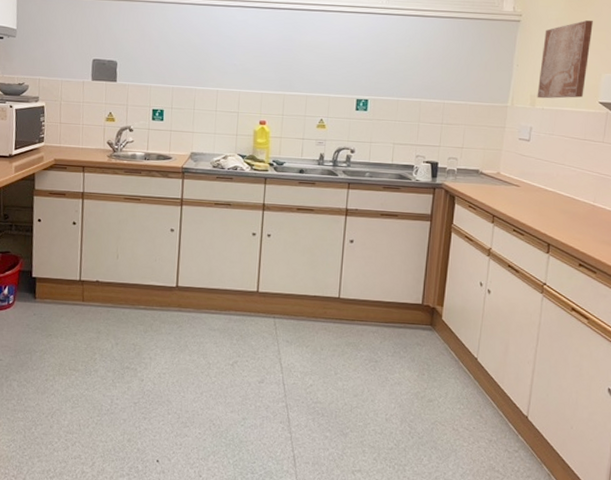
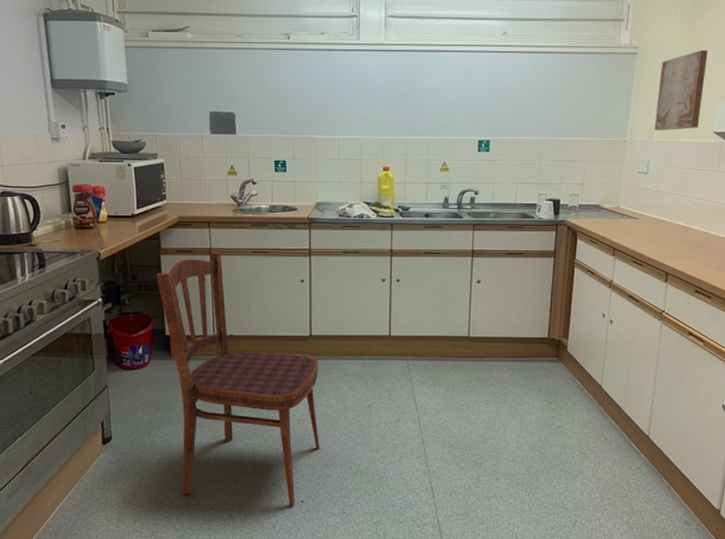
dining chair: none [28,195,183,465] -> present [156,252,320,506]

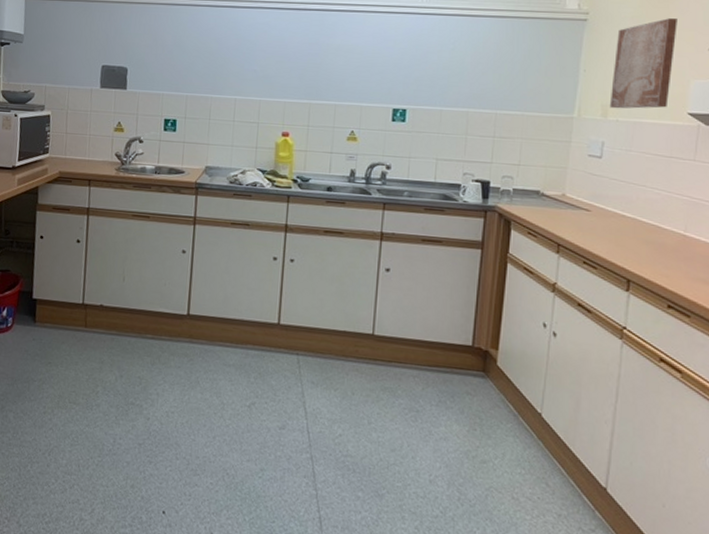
dining chair: present [156,252,320,506] -> none [29,211,195,516]

